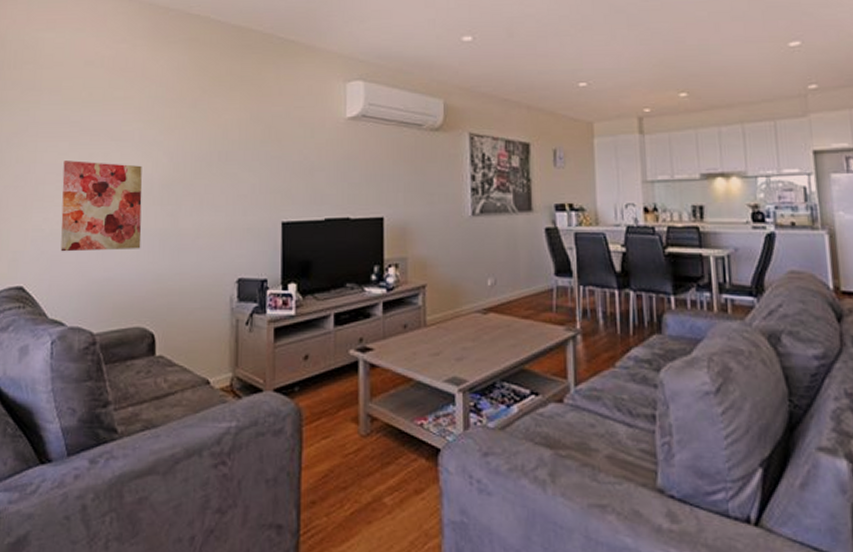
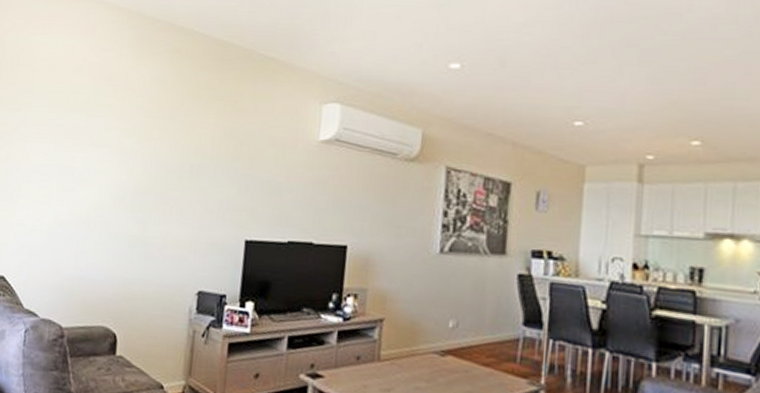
wall art: present [60,161,142,252] -> none [39,161,118,253]

